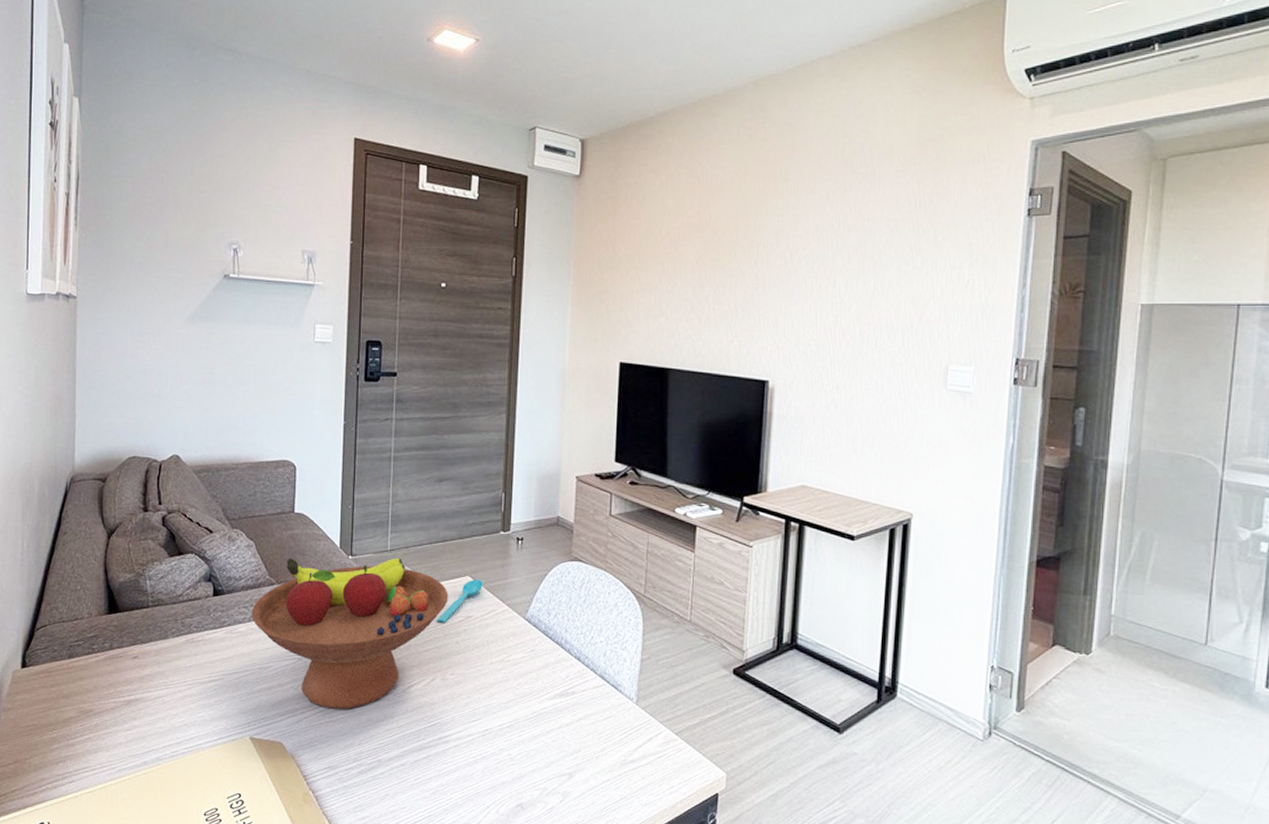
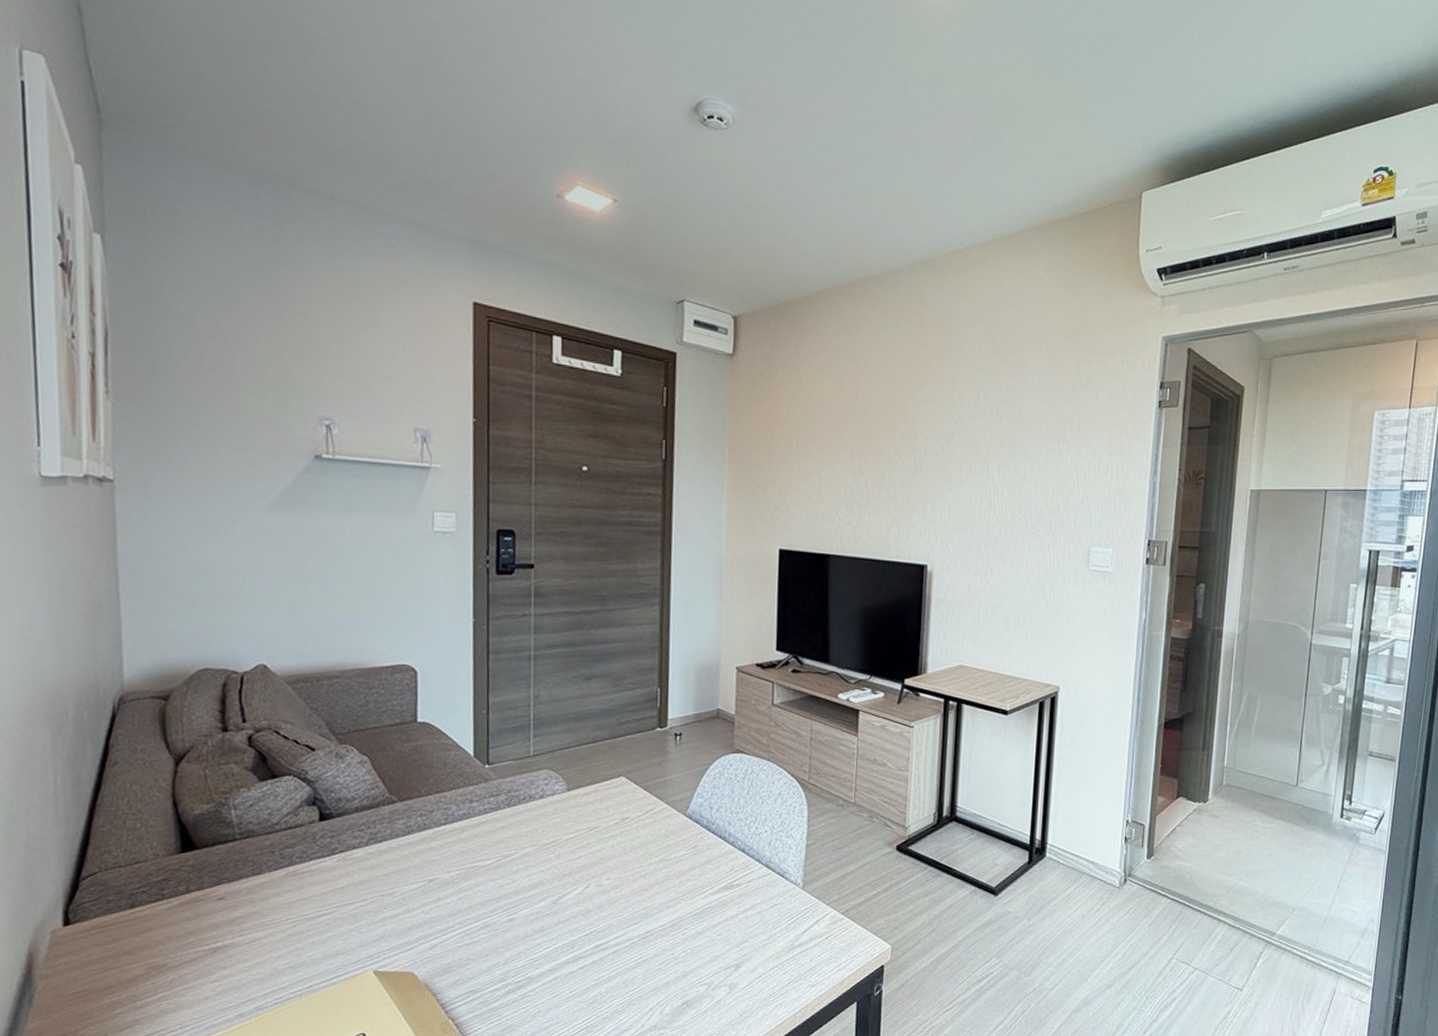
fruit bowl: present [251,557,448,710] -> none [368,763,601,930]
spoon: present [437,579,483,624] -> none [589,779,639,828]

